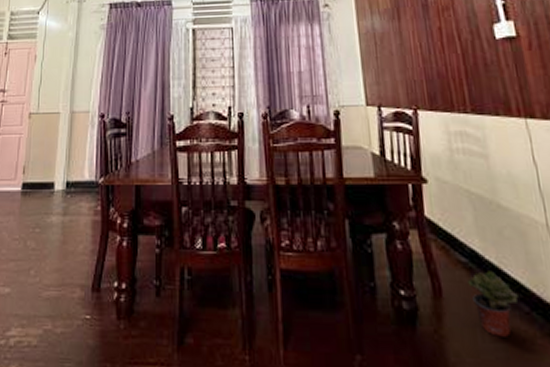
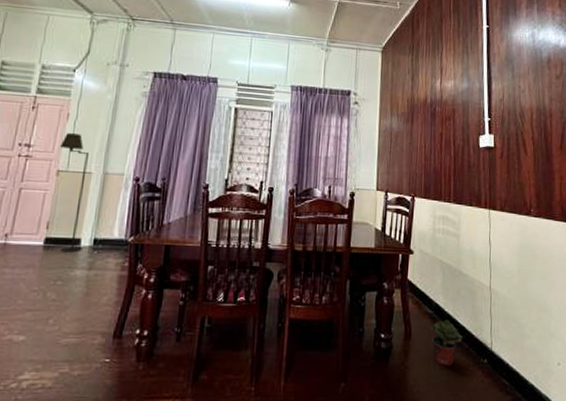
floor lamp: none [30,74,56,197] -> present [59,133,88,252]

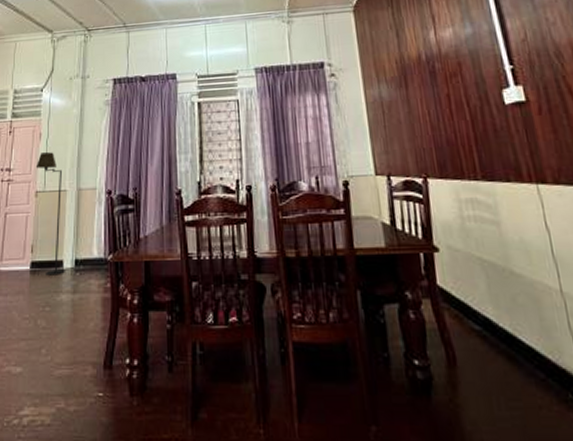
potted plant: present [430,320,463,366] -> none [481,338,534,404]

